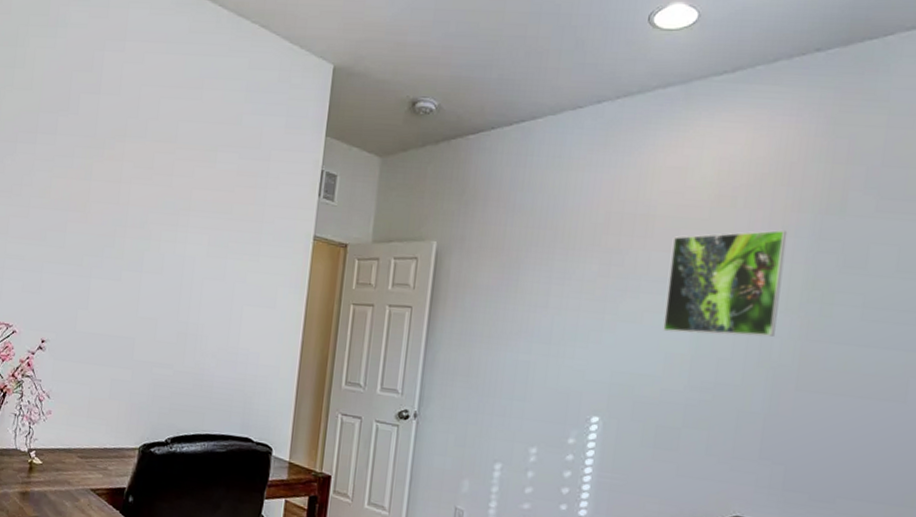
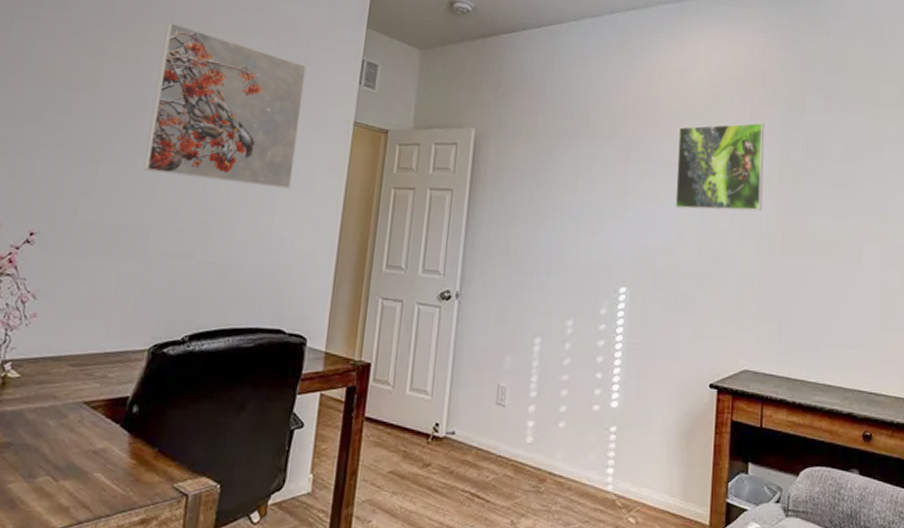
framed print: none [127,140,268,304] -> present [143,22,307,189]

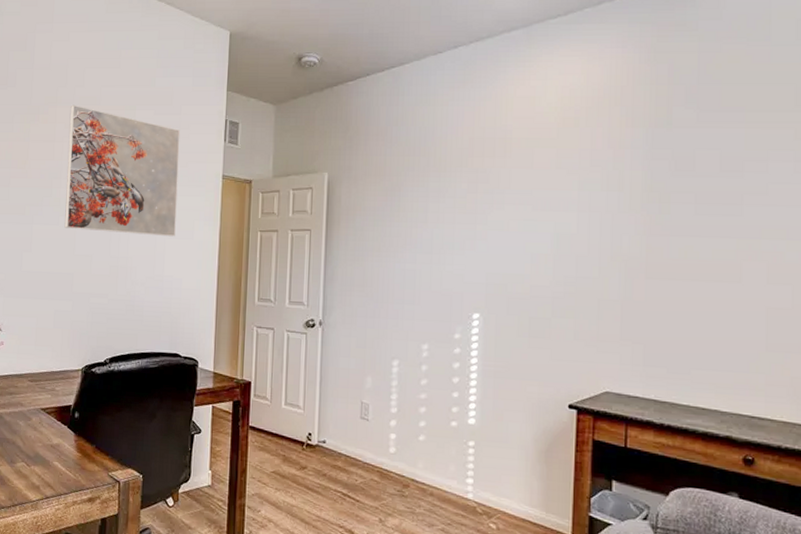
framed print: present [675,122,765,211] -> none [527,142,625,236]

